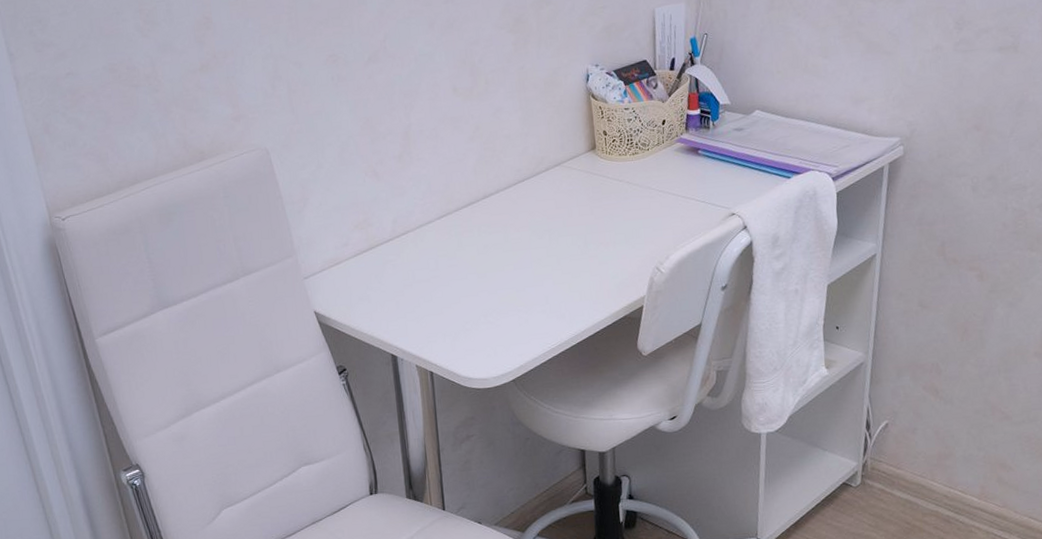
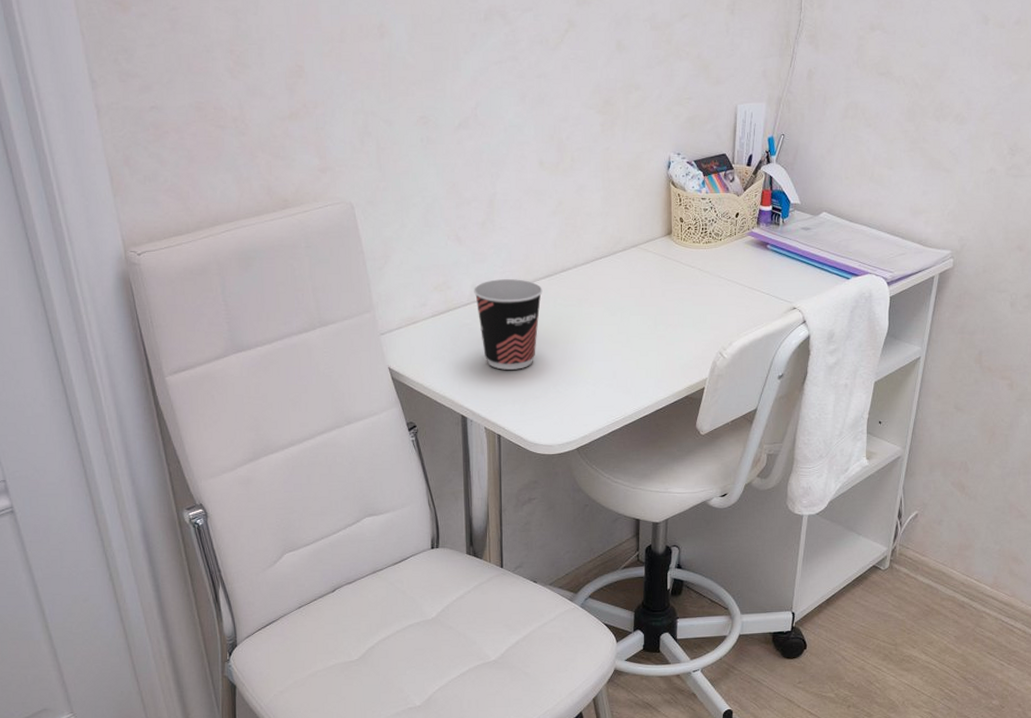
cup: none [395,210,466,305] -> present [474,279,543,370]

